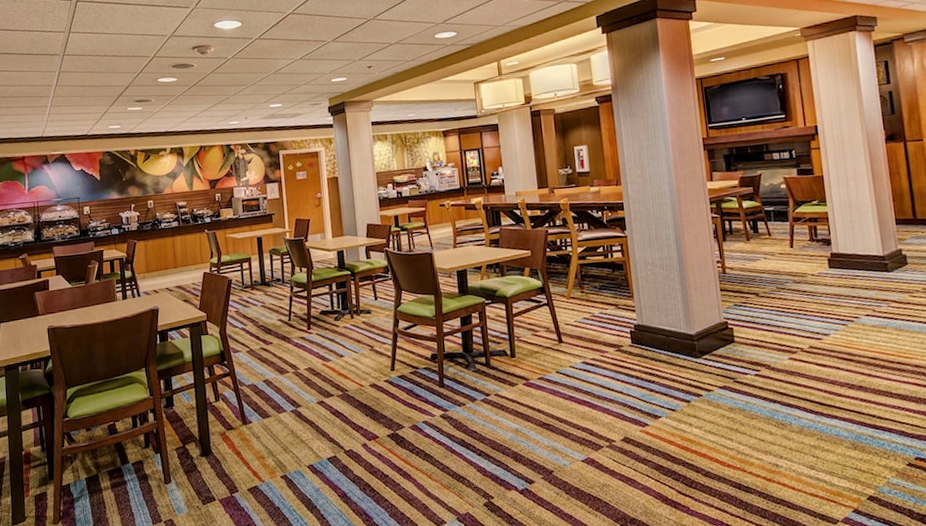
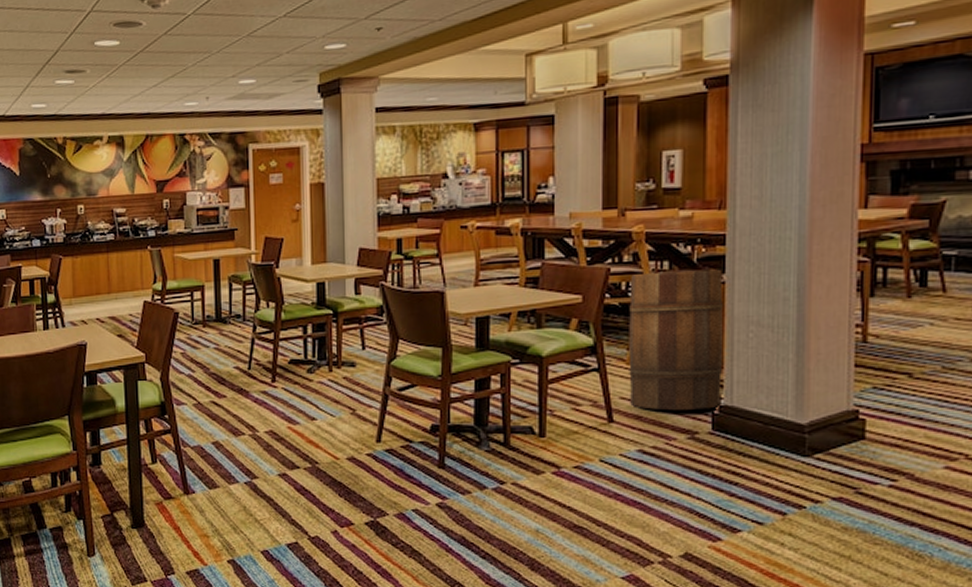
wooden barrel: none [563,227,634,332] -> present [629,269,725,411]

